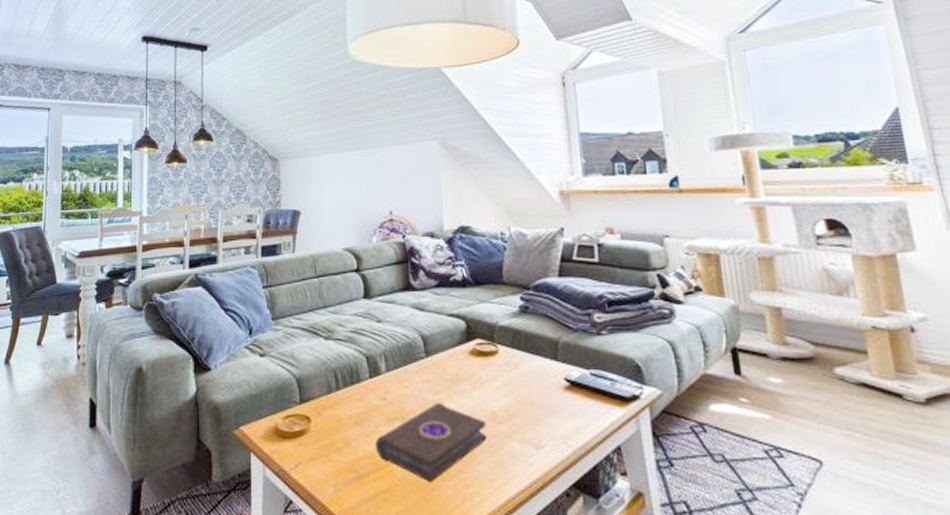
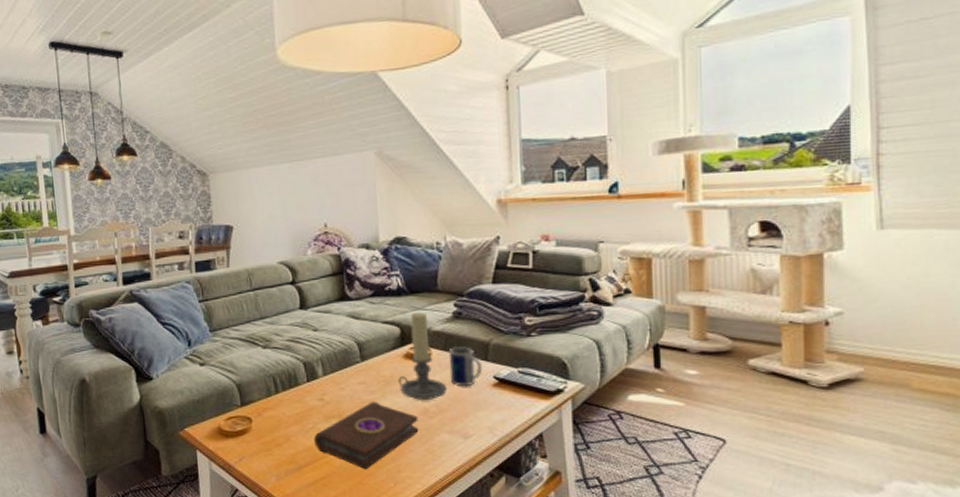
candle holder: none [464,305,516,403] -> present [398,312,448,400]
mug: none [516,344,553,388] -> present [448,347,483,386]

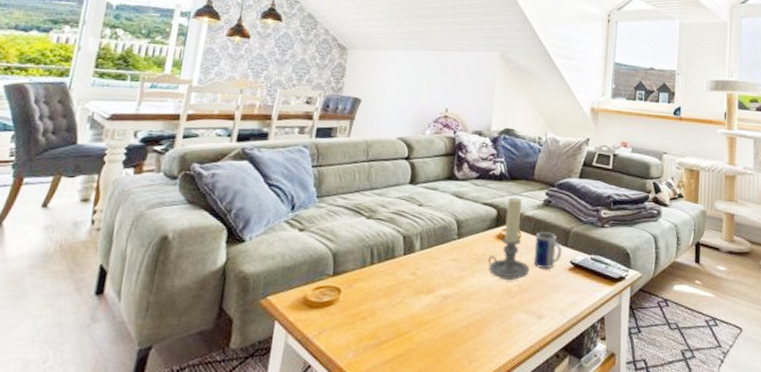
book: present [314,401,419,470] -> none [399,278,501,348]

